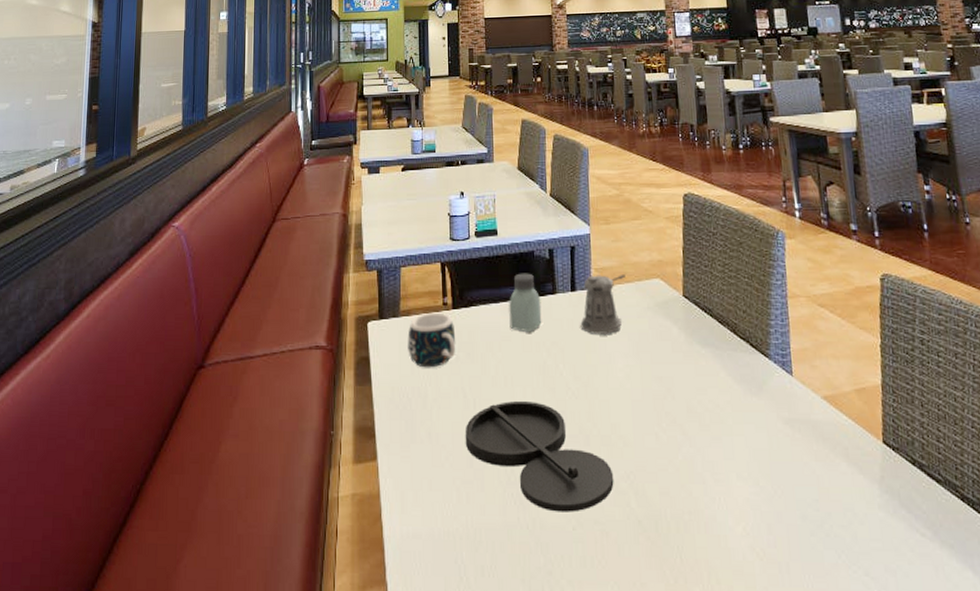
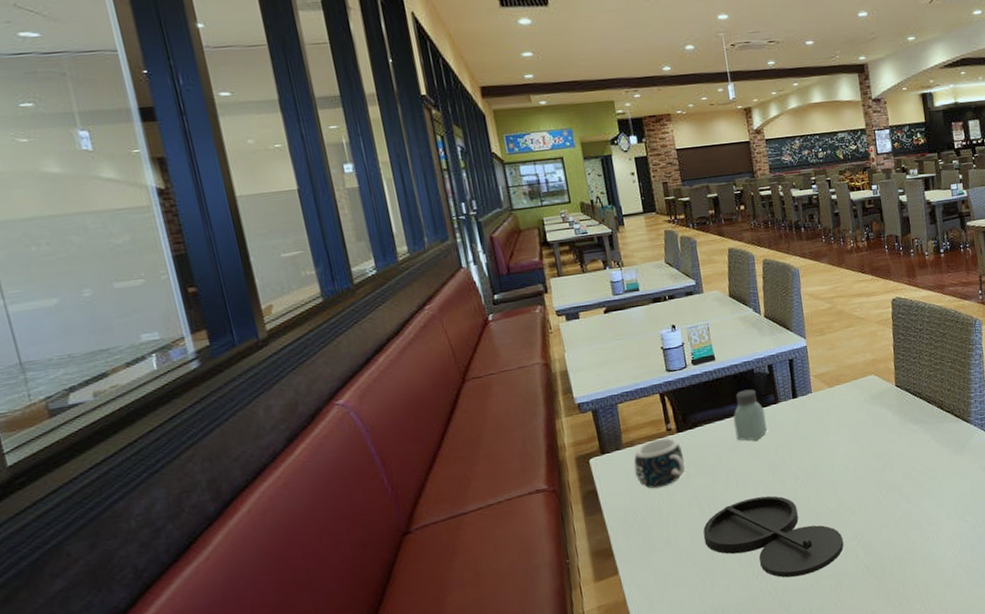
pepper shaker: present [580,275,625,334] -> none [804,376,843,432]

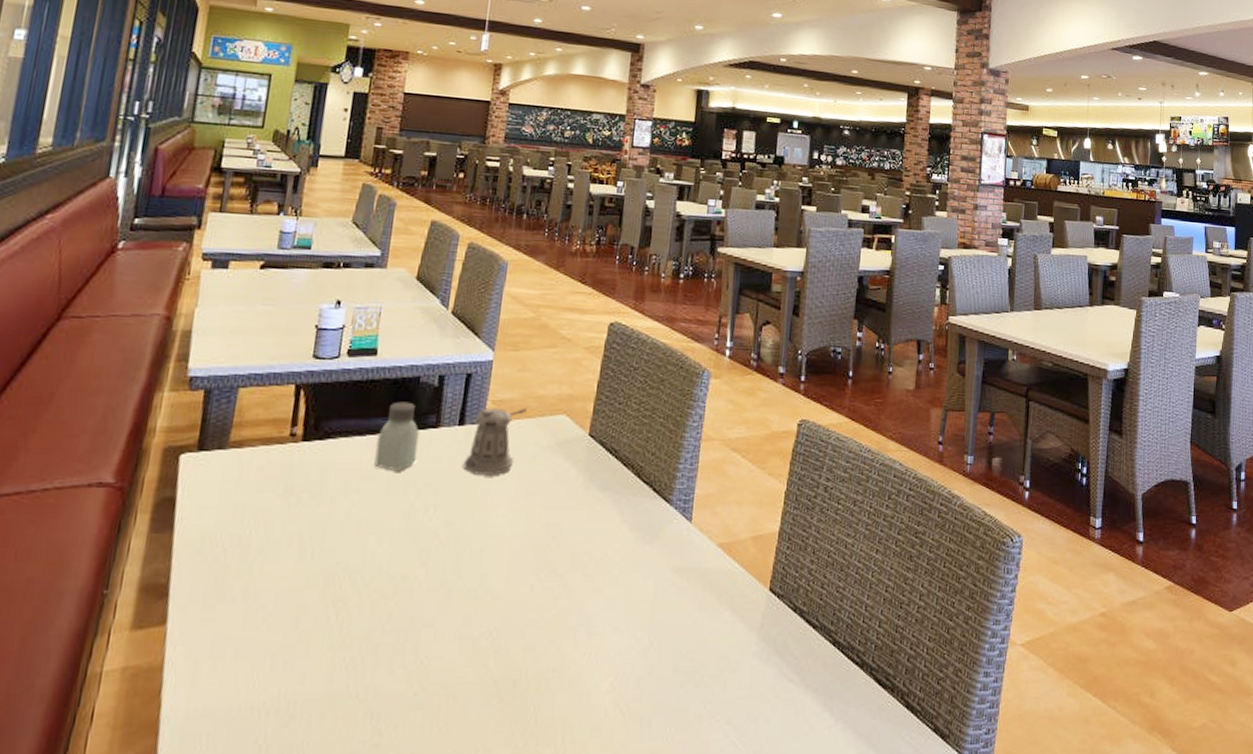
mug: present [634,438,686,489] -> none [232,444,302,512]
plate: present [703,495,844,578] -> none [292,550,474,677]
pepper shaker: none [804,376,843,432] -> present [463,408,527,475]

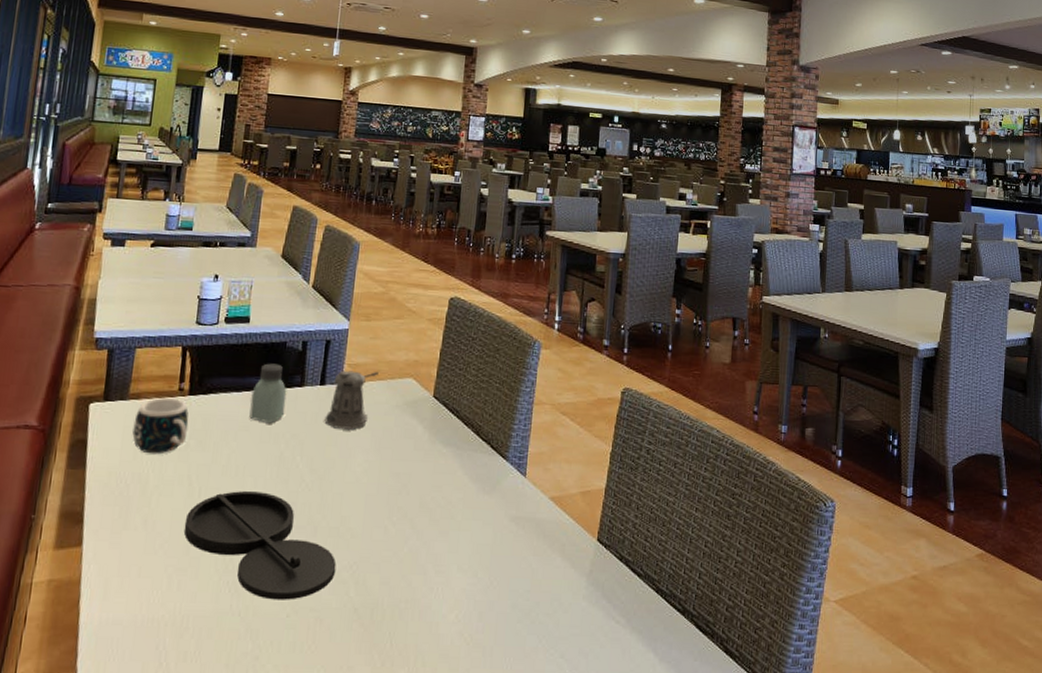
mug: none [232,444,302,512] -> present [132,397,189,455]
plate: none [292,550,474,677] -> present [184,490,337,600]

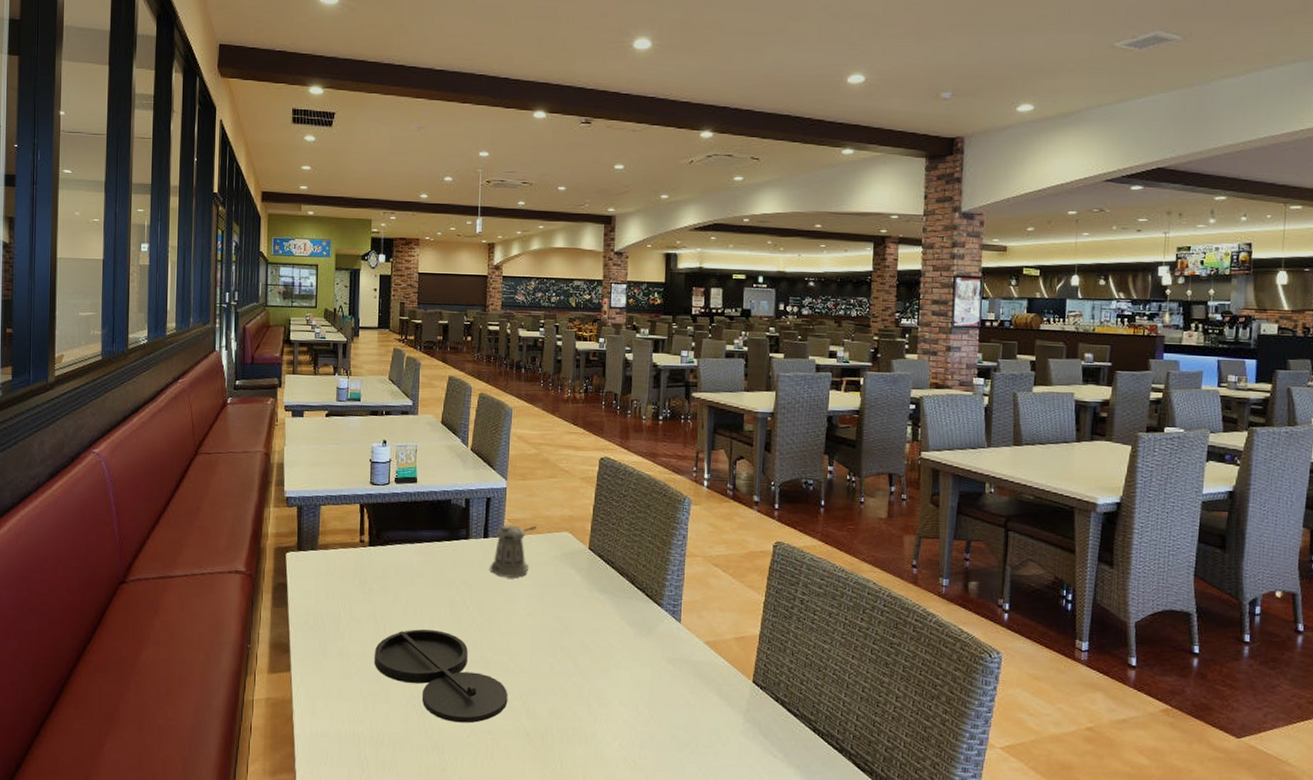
mug: present [132,397,189,455] -> none [324,548,371,597]
saltshaker: present [249,363,287,424] -> none [423,518,454,572]

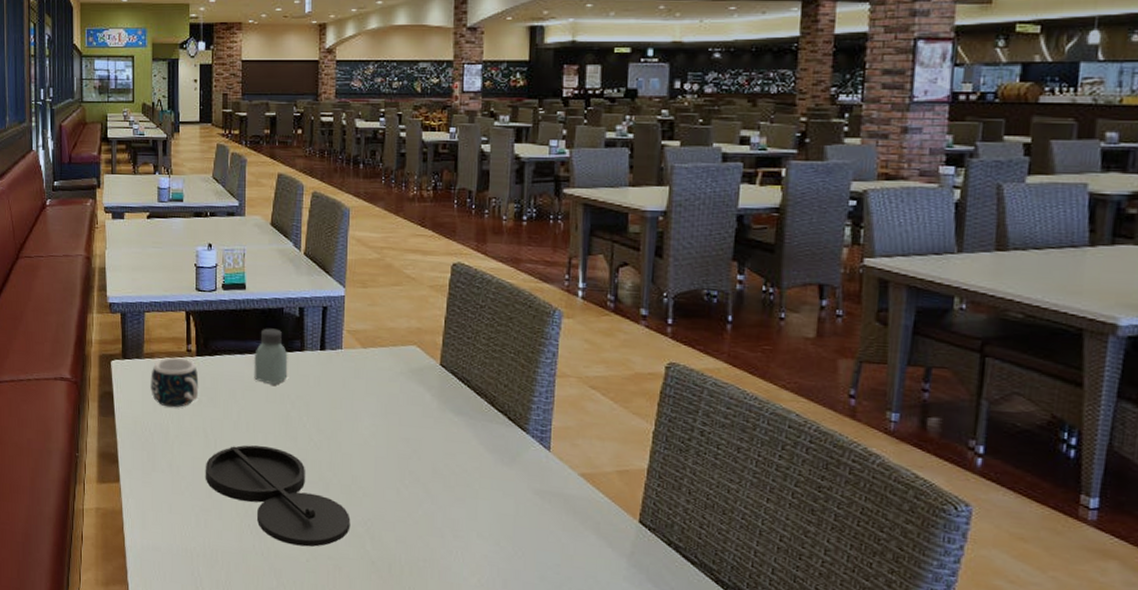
mug: none [324,548,371,597] -> present [151,357,199,408]
saltshaker: none [423,518,454,572] -> present [254,328,288,385]
pepper shaker: present [489,525,536,578] -> none [327,336,379,394]

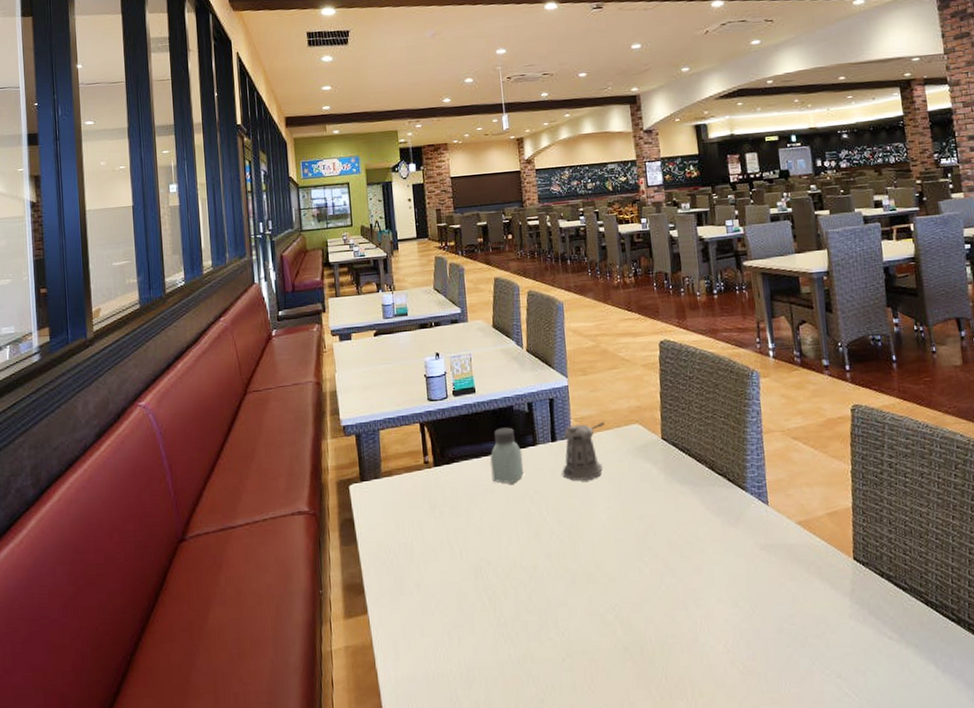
mug: present [151,357,199,408] -> none [390,471,440,525]
plate: present [205,445,351,547] -> none [453,547,600,647]
pepper shaker: none [327,336,379,394] -> present [562,422,605,481]

